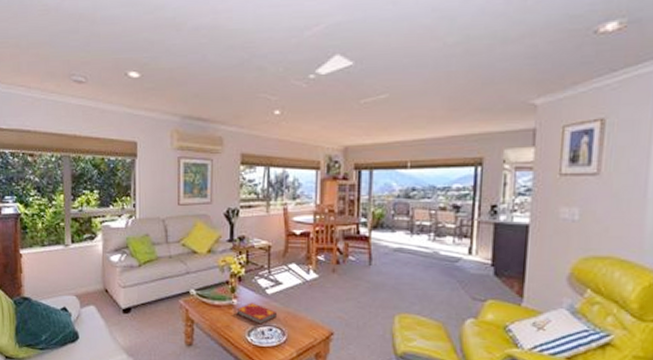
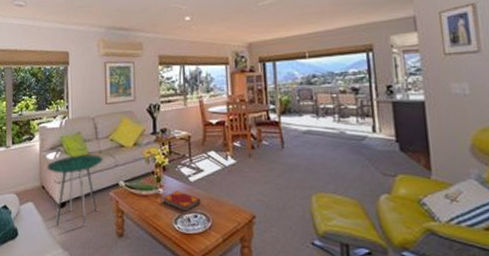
side table: none [110,258,173,333] -> present [47,154,103,226]

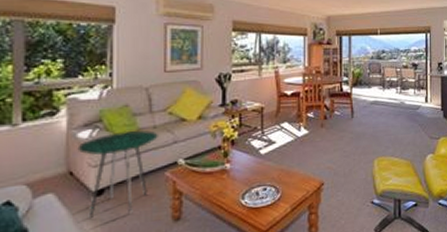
hardback book: present [163,191,202,212] -> none [229,164,272,186]

